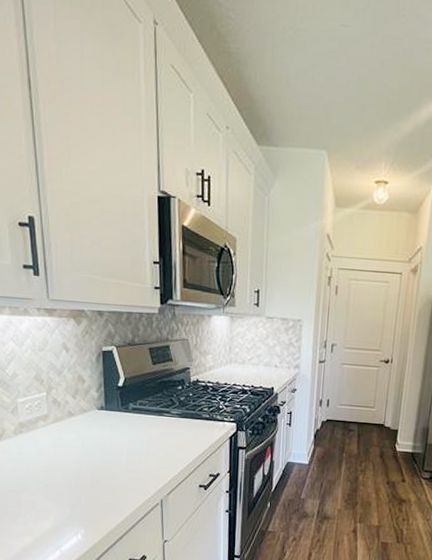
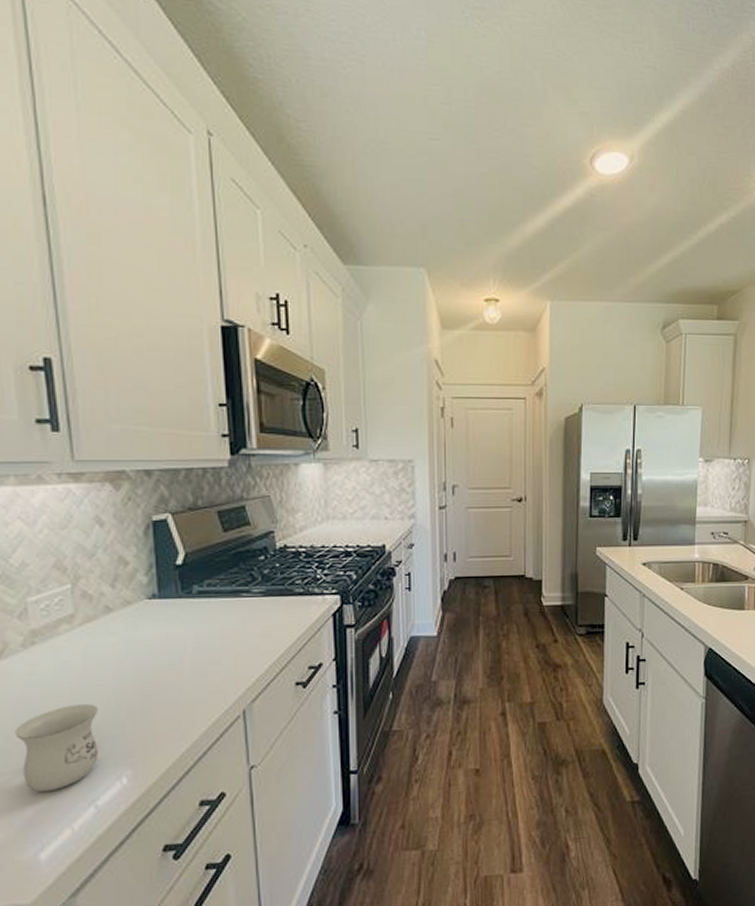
mug: none [10,479,63,536] -> present [15,704,99,793]

